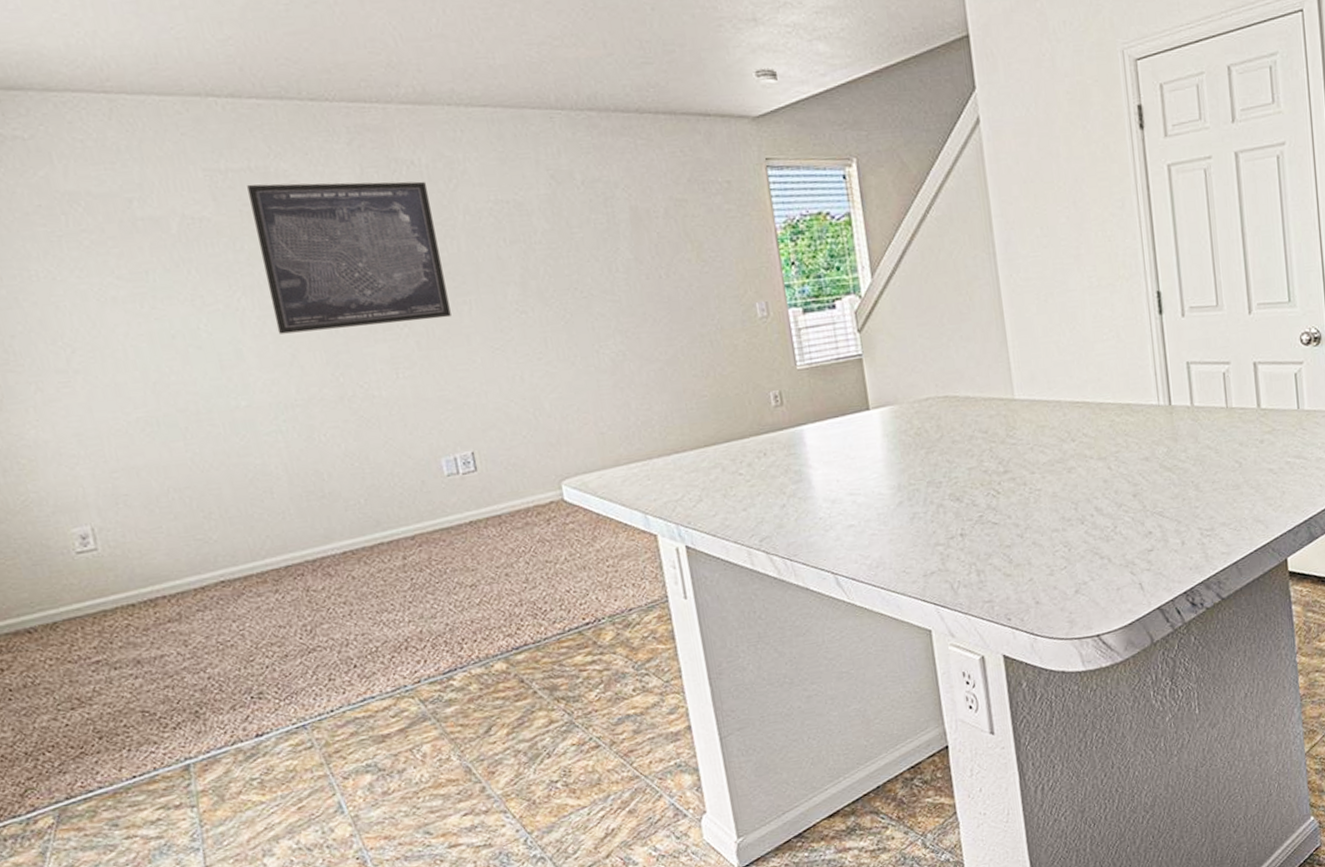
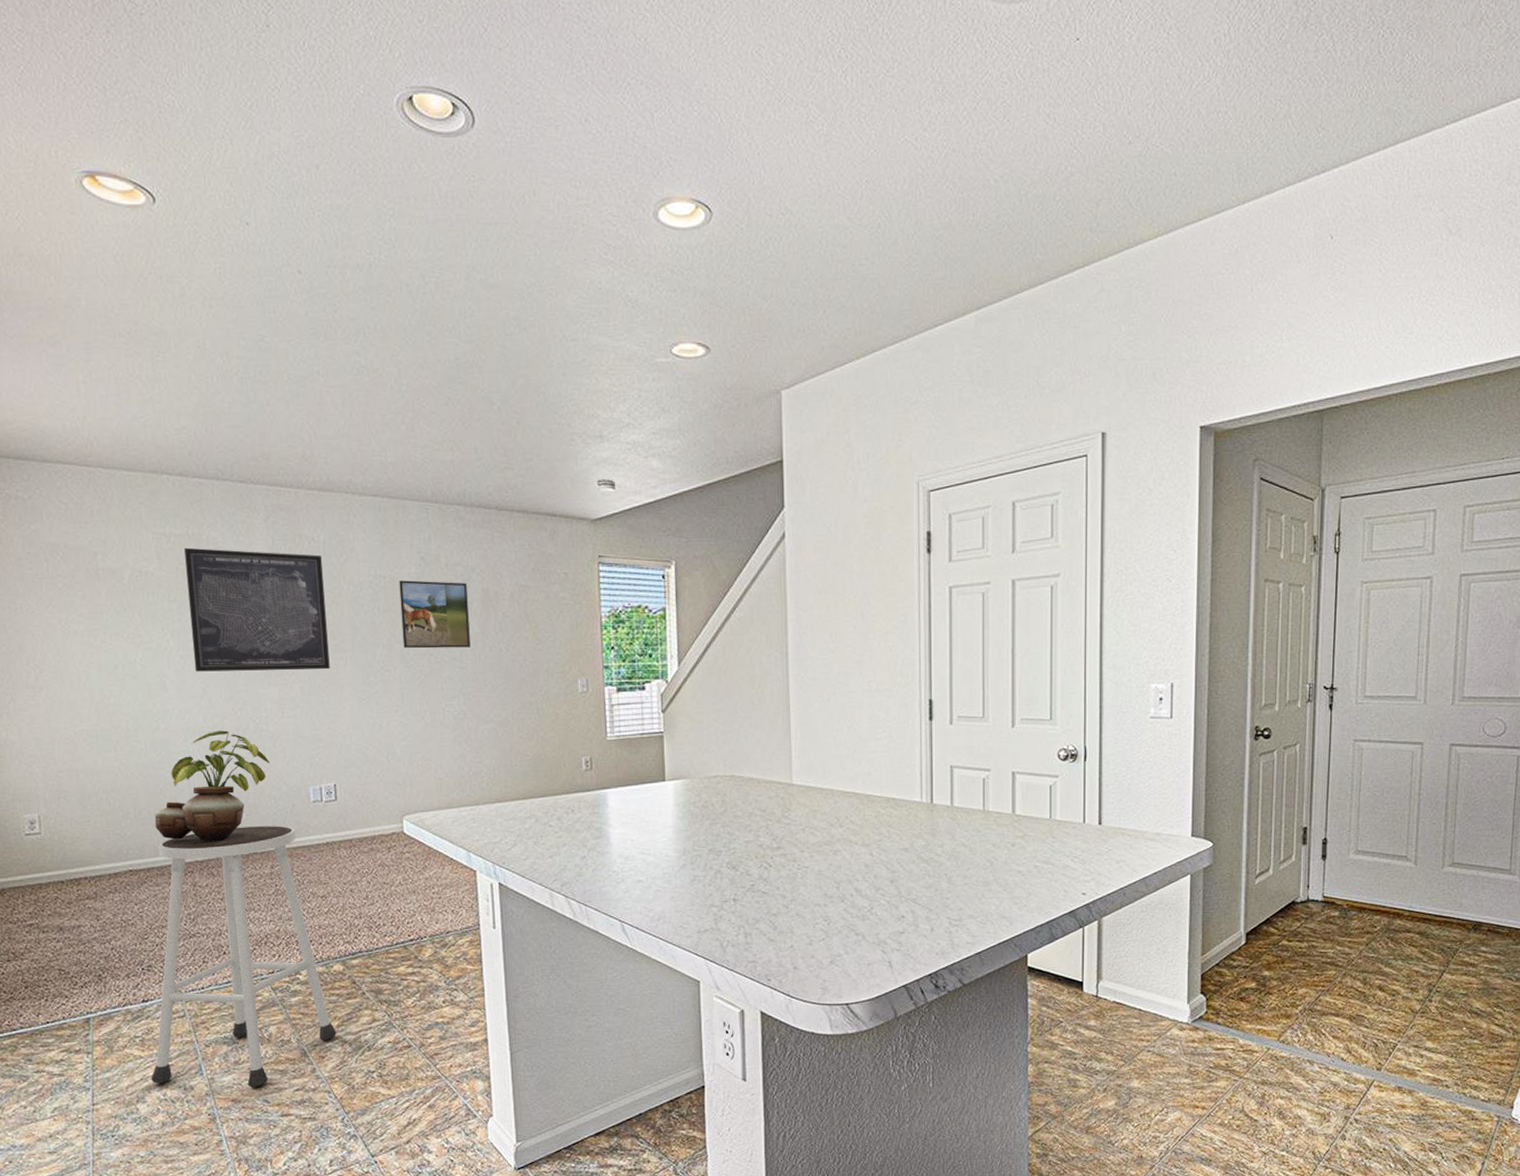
potted plant: none [246,401,387,539] -> present [154,730,270,841]
stool: none [254,507,507,831] -> present [151,825,337,1088]
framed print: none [526,201,623,284] -> present [399,580,471,649]

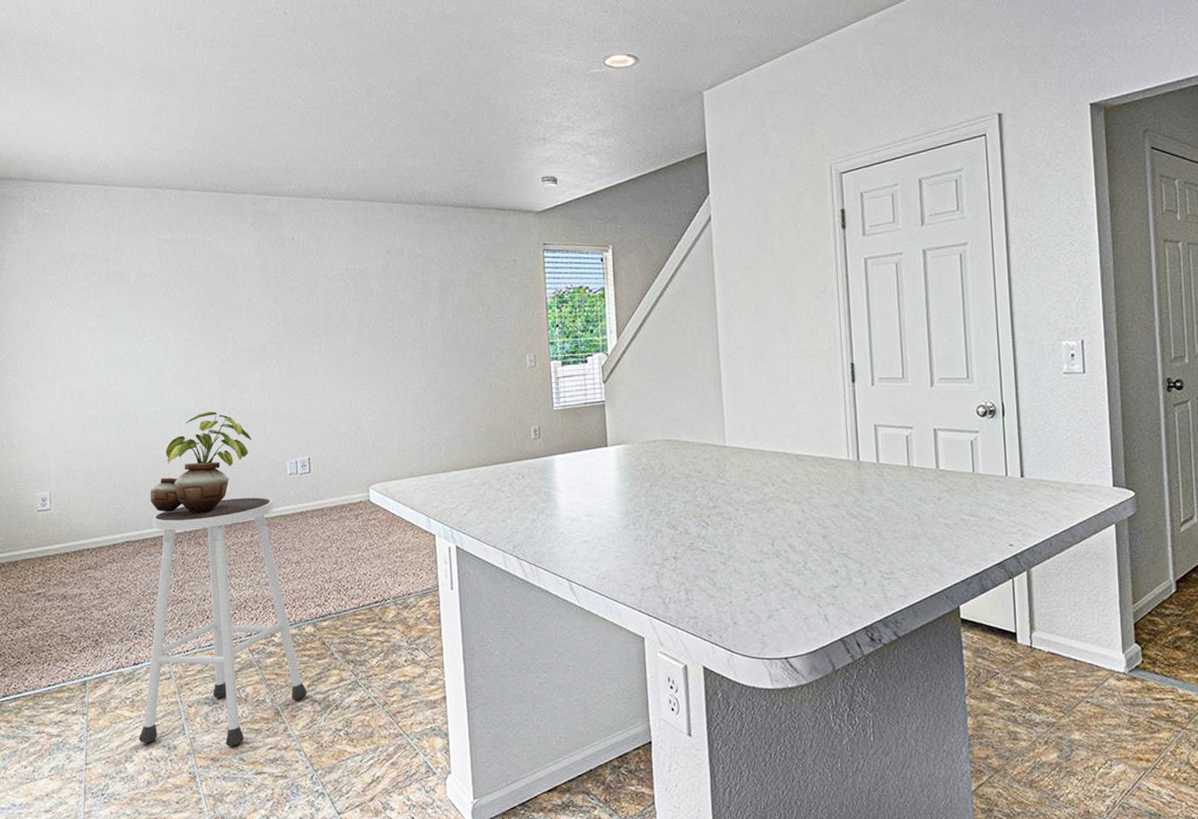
wall art: present [184,547,330,672] -> none [183,251,306,360]
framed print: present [399,580,471,649] -> none [367,272,430,333]

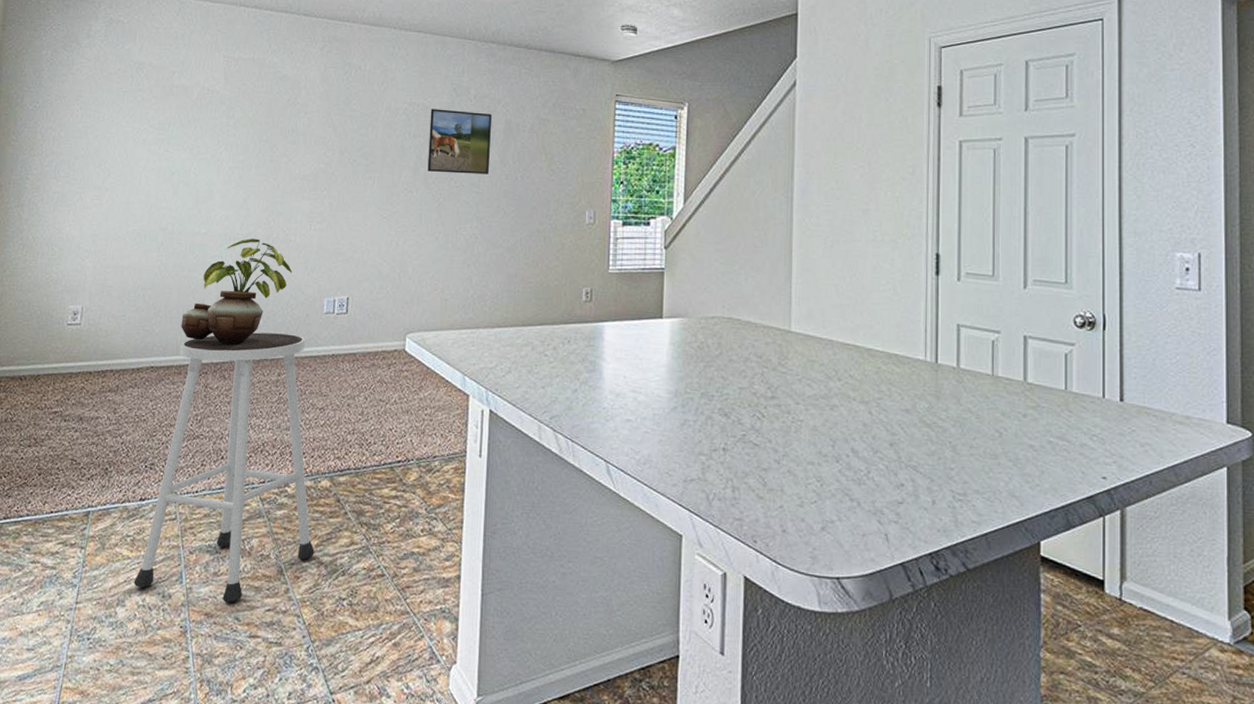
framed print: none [367,272,430,333] -> present [427,109,492,174]

